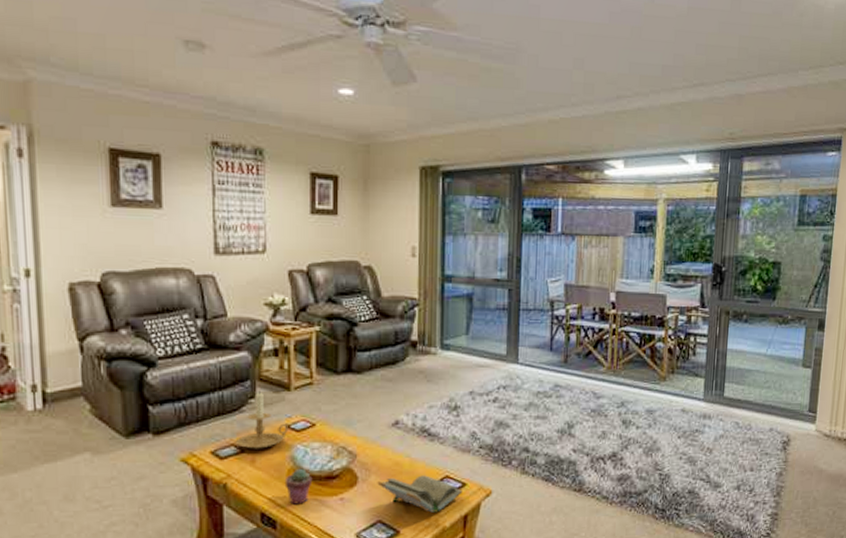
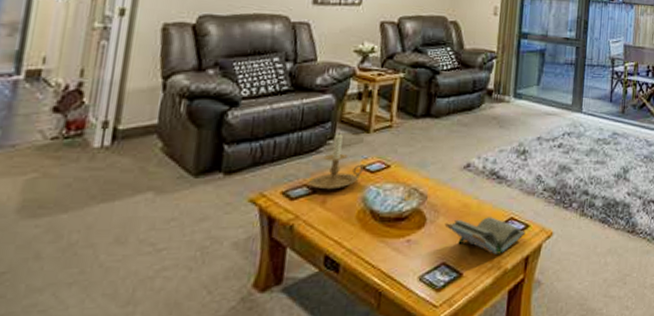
potted succulent: present [284,468,313,504] -> none [352,209,382,247]

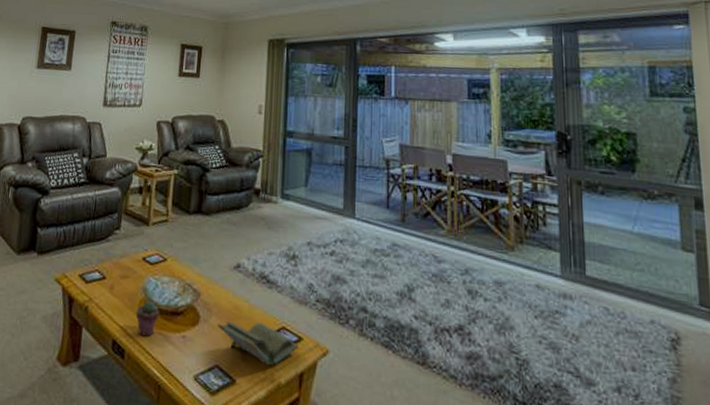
candle holder: present [308,133,364,190] -> none [99,224,144,278]
potted succulent: none [352,209,382,247] -> present [135,300,160,337]

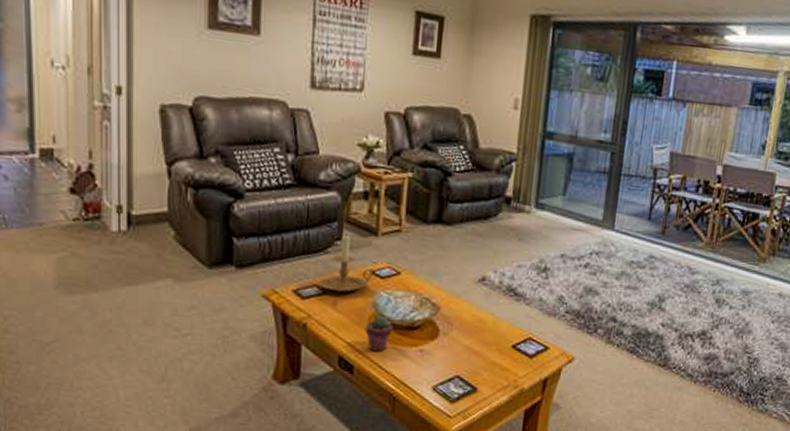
candle holder: none [99,224,144,278] -> present [318,234,373,293]
book: present [217,321,299,366] -> none [458,334,545,374]

